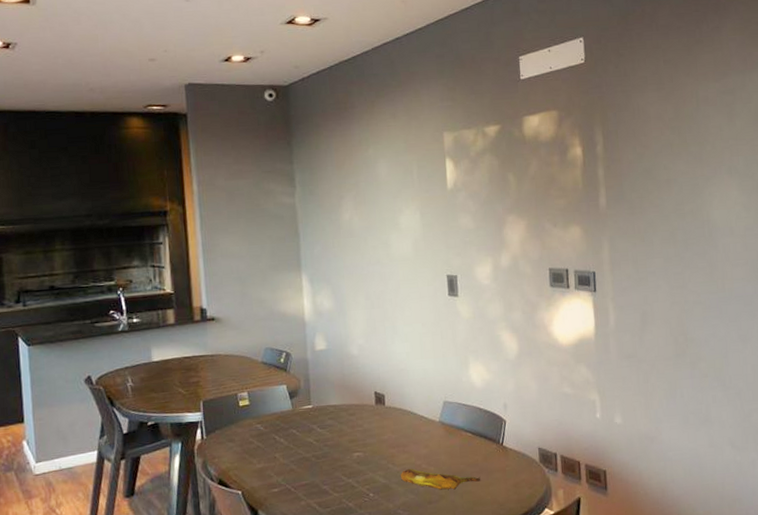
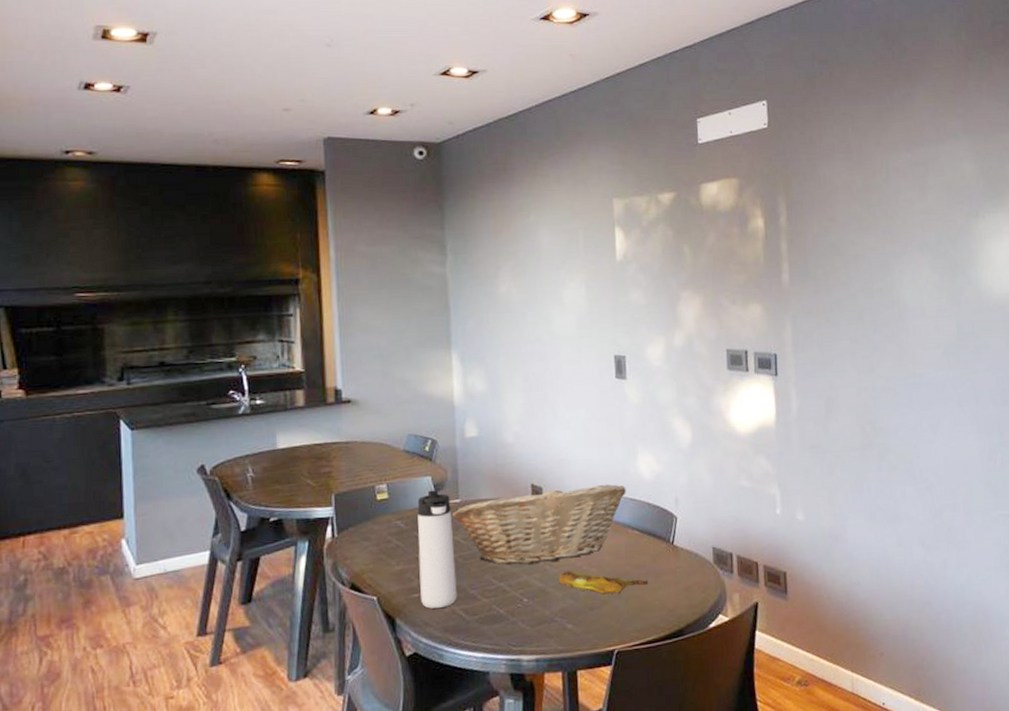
thermos bottle: none [274,397,311,502] -> present [417,490,457,609]
fruit basket: none [305,391,460,463] -> present [451,484,626,565]

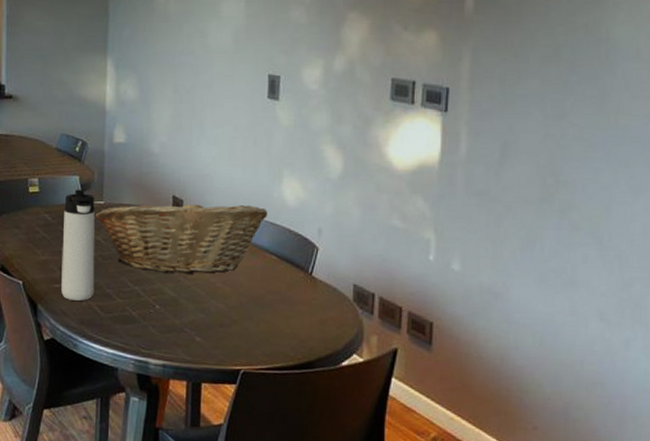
banana: present [559,570,649,595] -> none [192,284,282,316]

